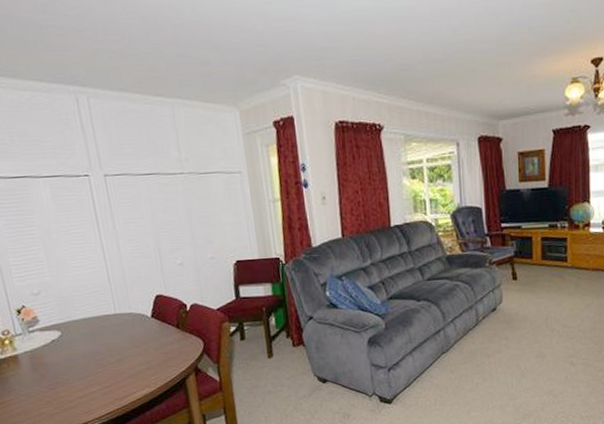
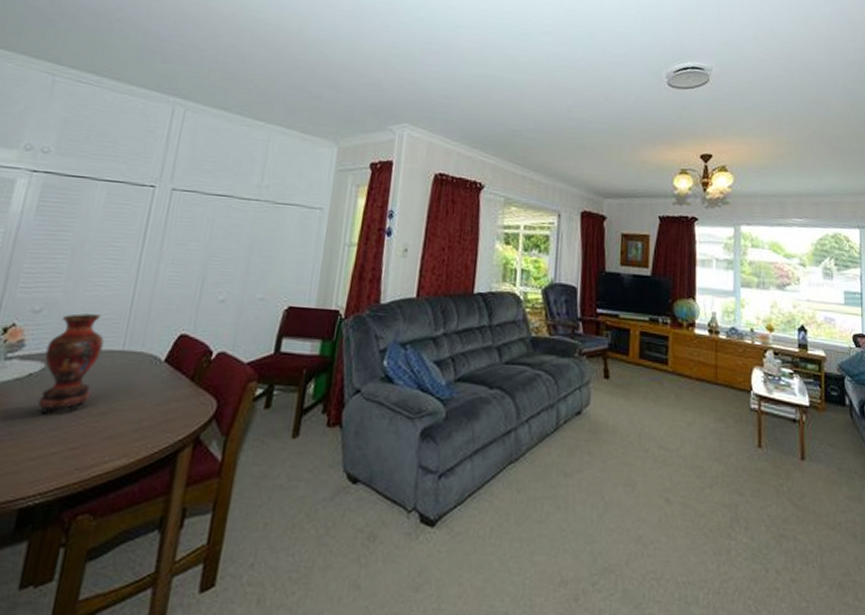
vase: none [56,289,105,367] -> present [37,313,104,415]

